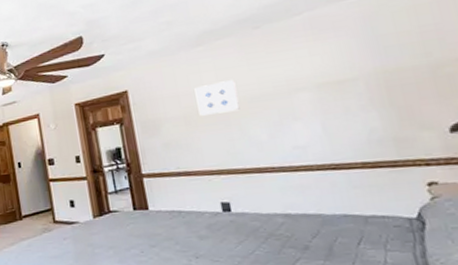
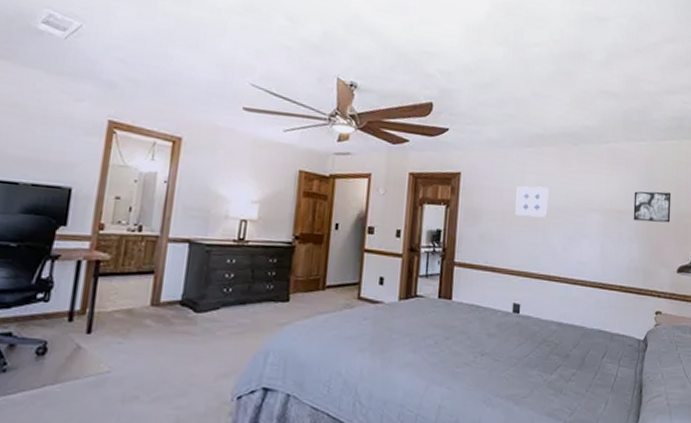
wall art: none [354,43,422,88] -> present [633,191,672,223]

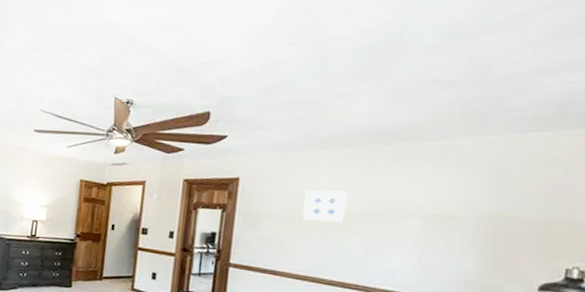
wall art: present [633,191,672,223] -> none [469,194,537,232]

